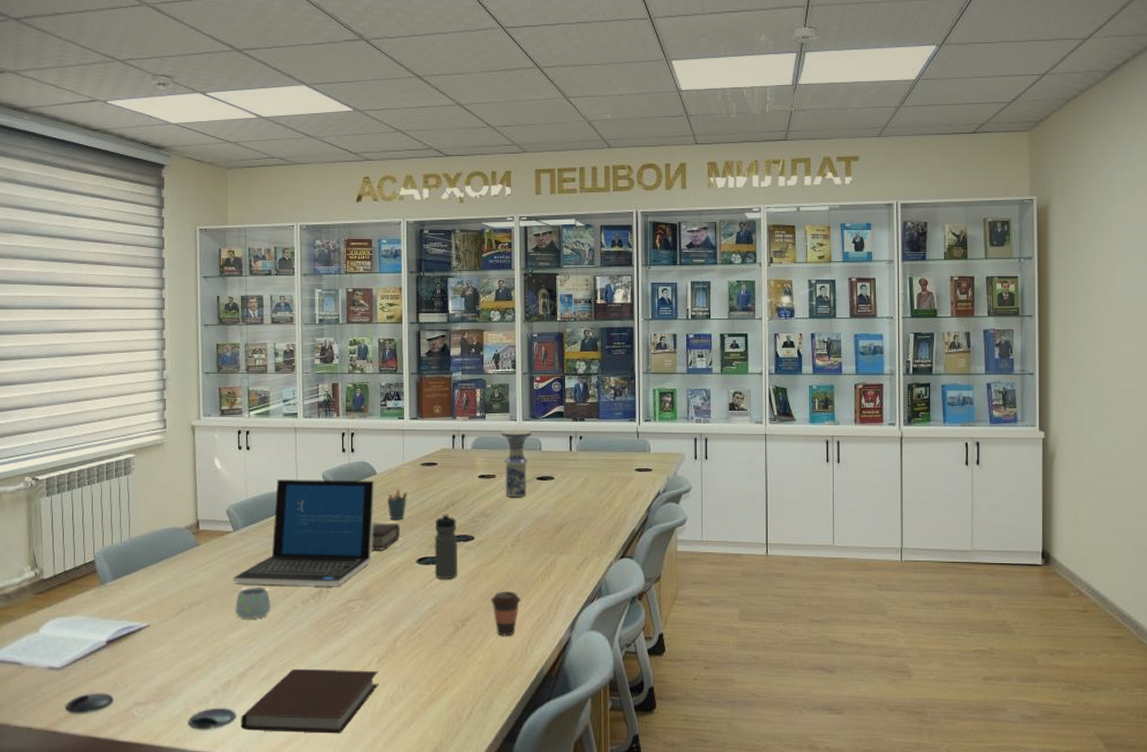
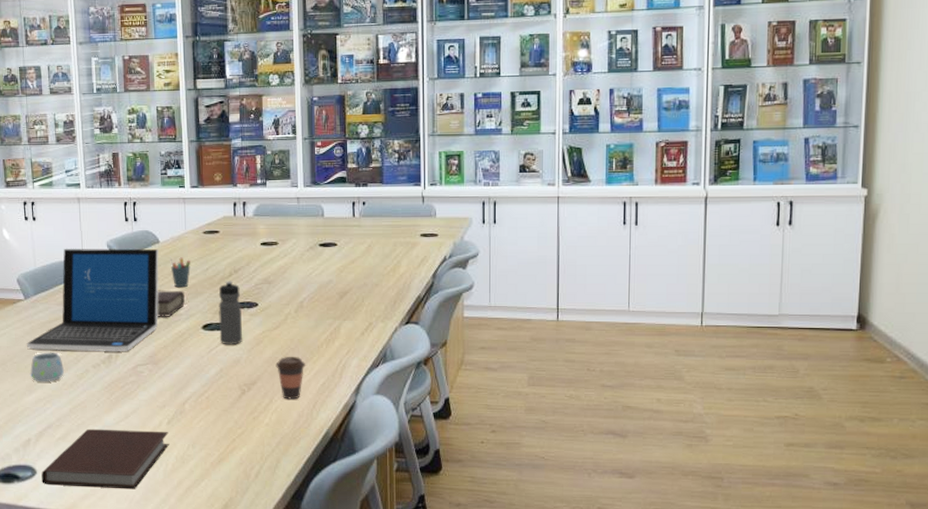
vase: present [500,430,532,498] -> none [282,196,313,265]

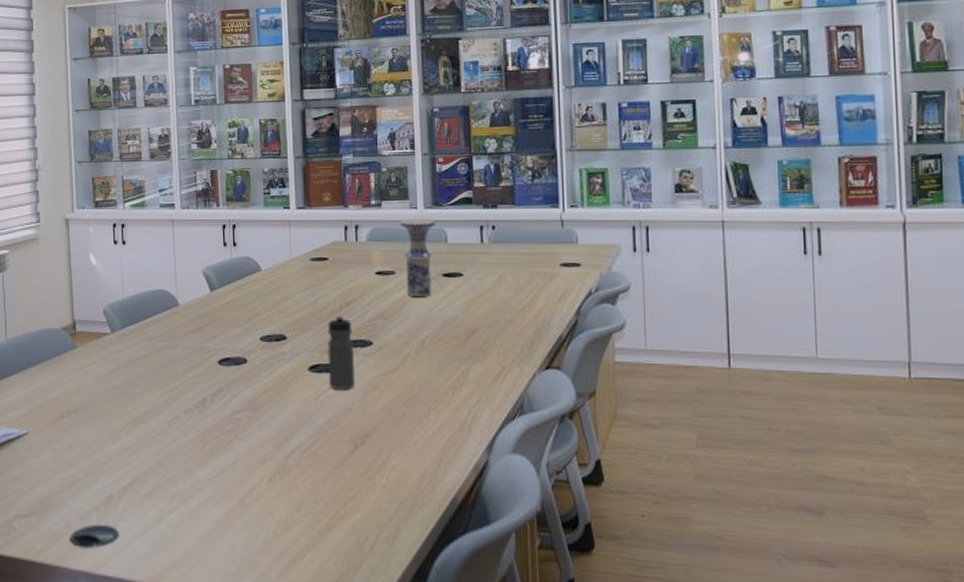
laptop: present [27,248,159,351] -> none [112,277,260,395]
mug: present [29,352,65,382] -> none [114,394,153,429]
notebook: present [41,428,169,490] -> none [124,485,270,560]
book: present [156,290,185,317] -> none [257,325,289,356]
pen holder: present [170,256,191,288] -> none [273,286,296,323]
coffee cup: present [276,357,305,400] -> none [393,405,428,457]
vase: none [282,196,313,265] -> present [399,219,435,297]

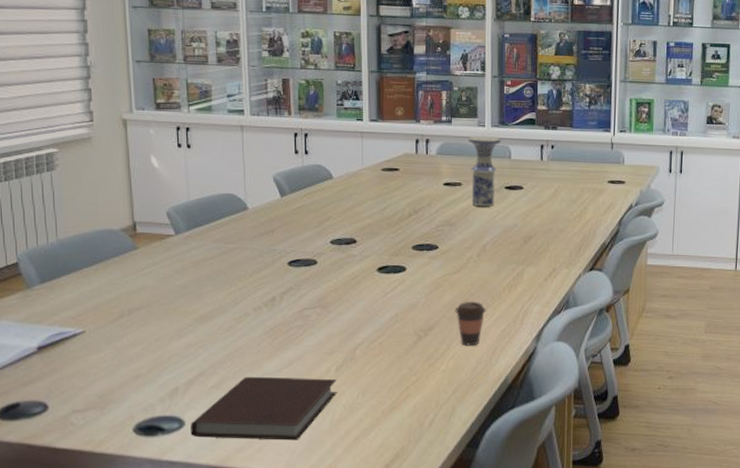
notebook: none [124,485,270,560] -> present [190,376,337,441]
water bottle: present [327,314,356,390] -> none [396,220,421,289]
coffee cup: none [393,405,428,457] -> present [455,302,486,346]

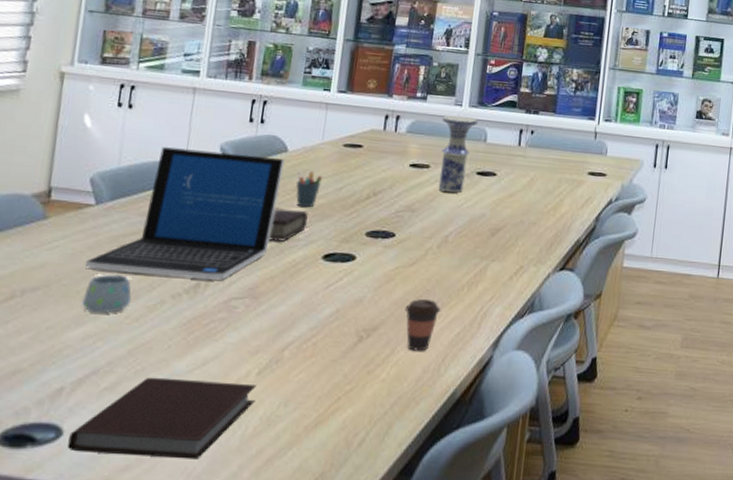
laptop: none [177,181,332,294] -> present [85,147,285,280]
mug: none [179,293,221,326] -> present [81,274,132,313]
book: none [328,229,359,258] -> present [268,208,308,242]
pen holder: none [344,193,367,227] -> present [295,169,322,208]

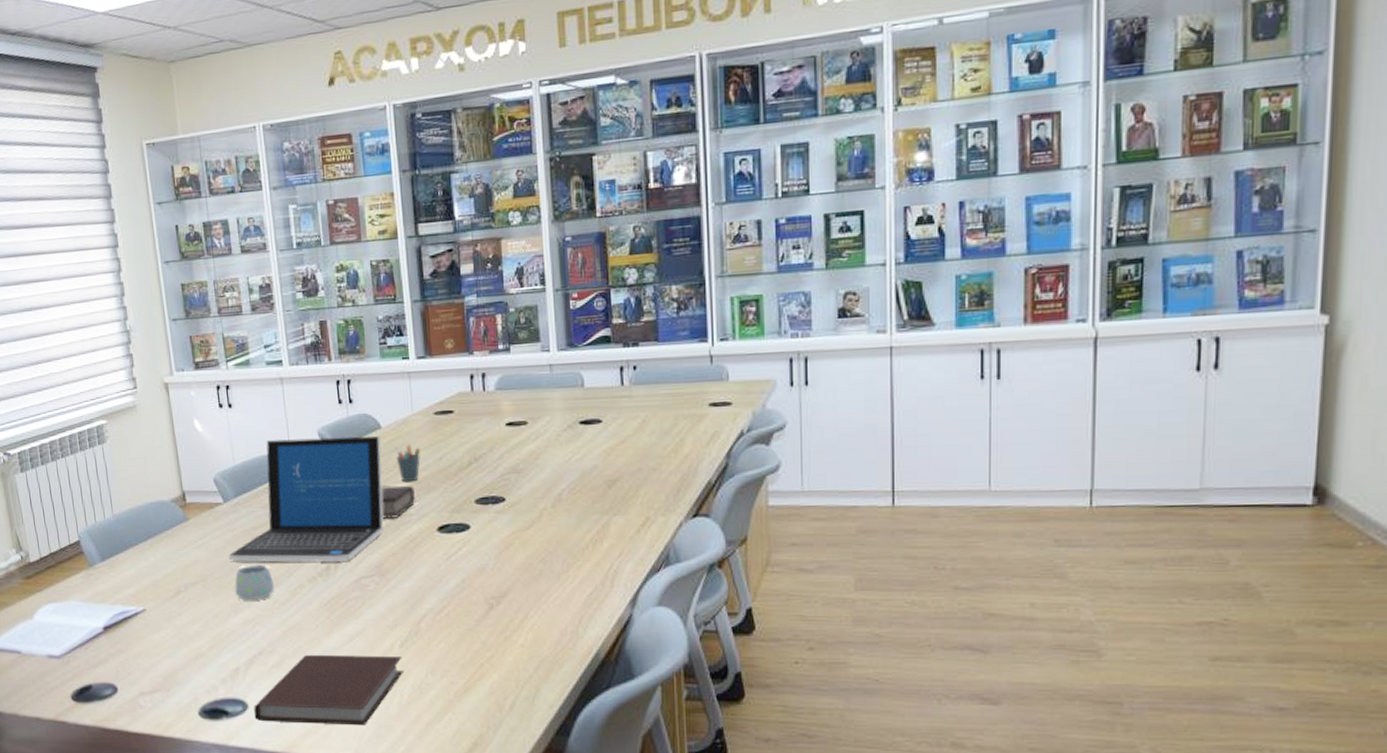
coffee cup: present [405,299,441,351] -> none [530,562,567,614]
vase: present [438,115,478,193] -> none [530,362,570,448]

